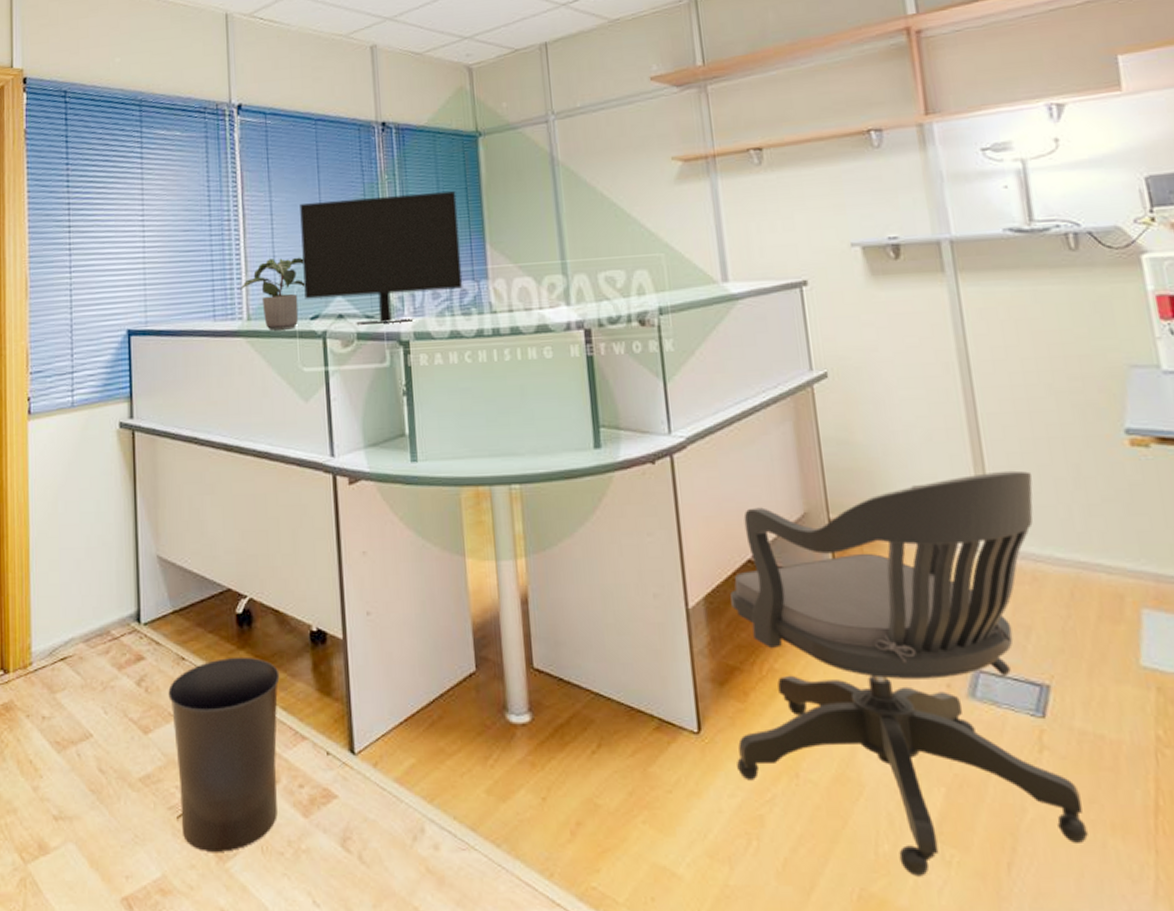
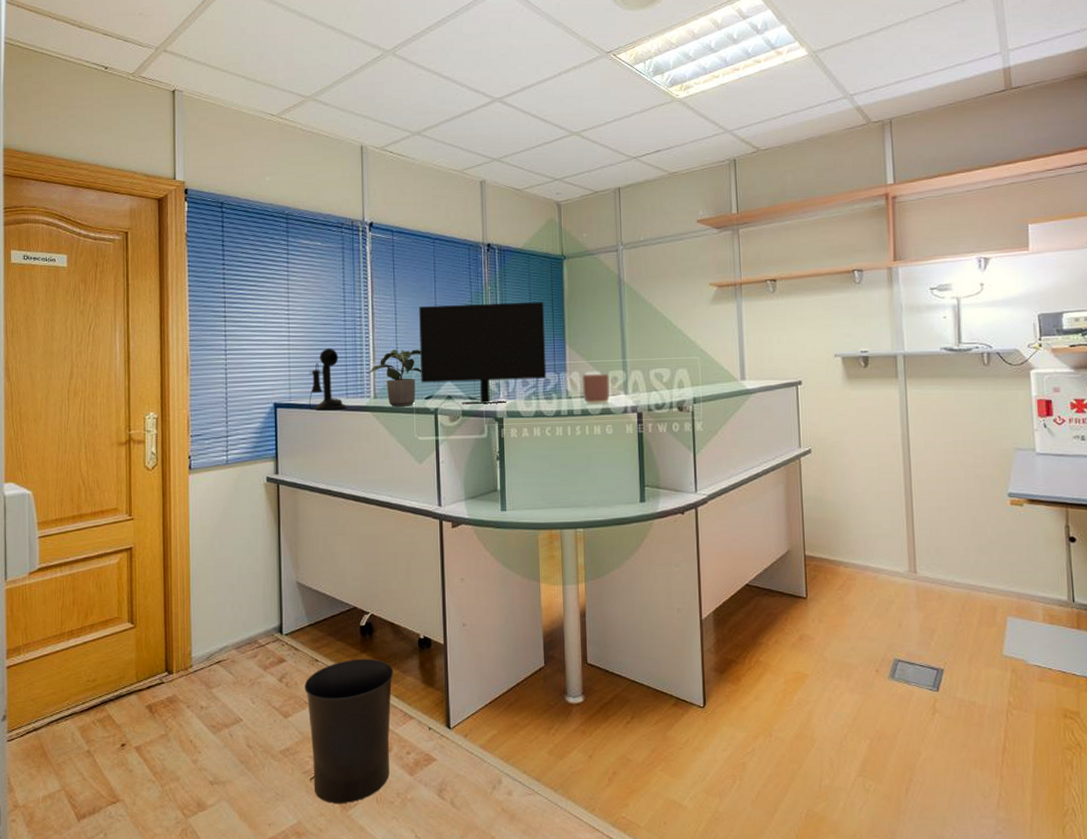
telephone: none [168,259,215,339] -> present [308,348,347,412]
mug: none [509,280,547,319] -> present [581,374,610,404]
chair: present [730,470,1088,877] -> none [729,521,959,800]

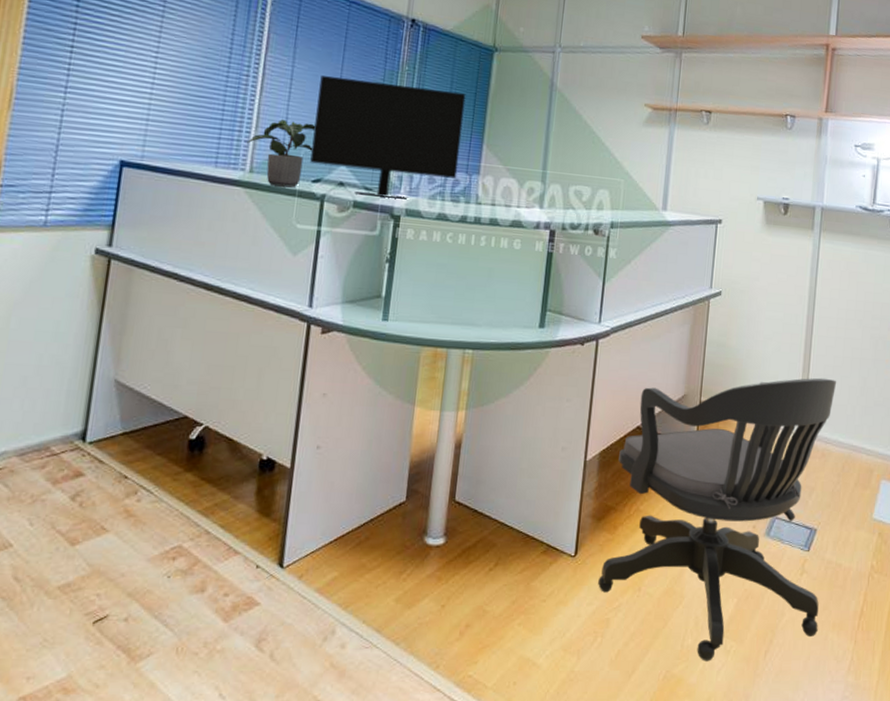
waste bin: present [304,658,394,803] -> none [96,478,223,653]
telephone: present [308,348,347,412] -> none [165,105,214,181]
mug: present [581,374,610,404] -> none [493,179,526,215]
chair: none [729,521,959,800] -> present [598,377,837,661]

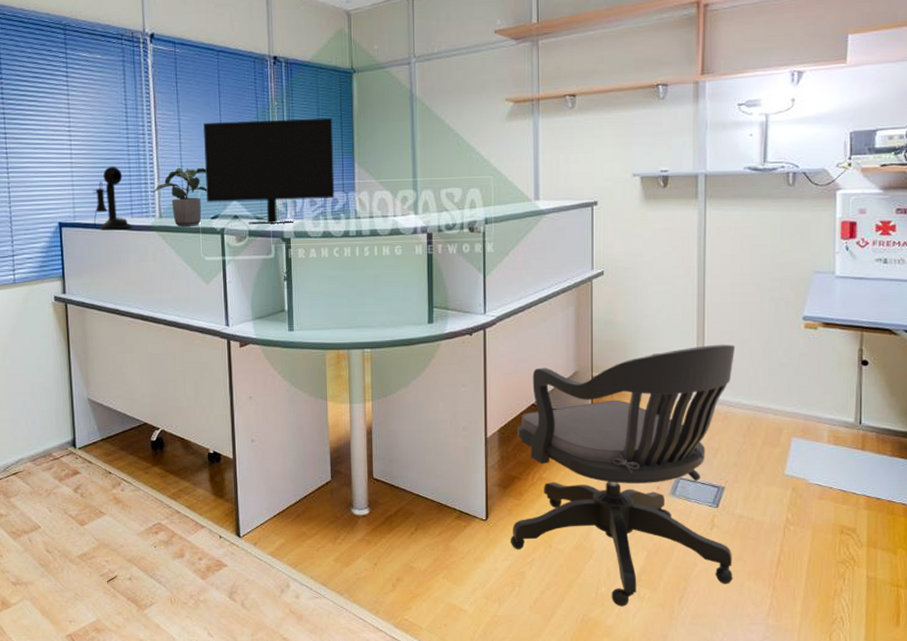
telephone: none [165,105,214,181] -> present [93,166,132,231]

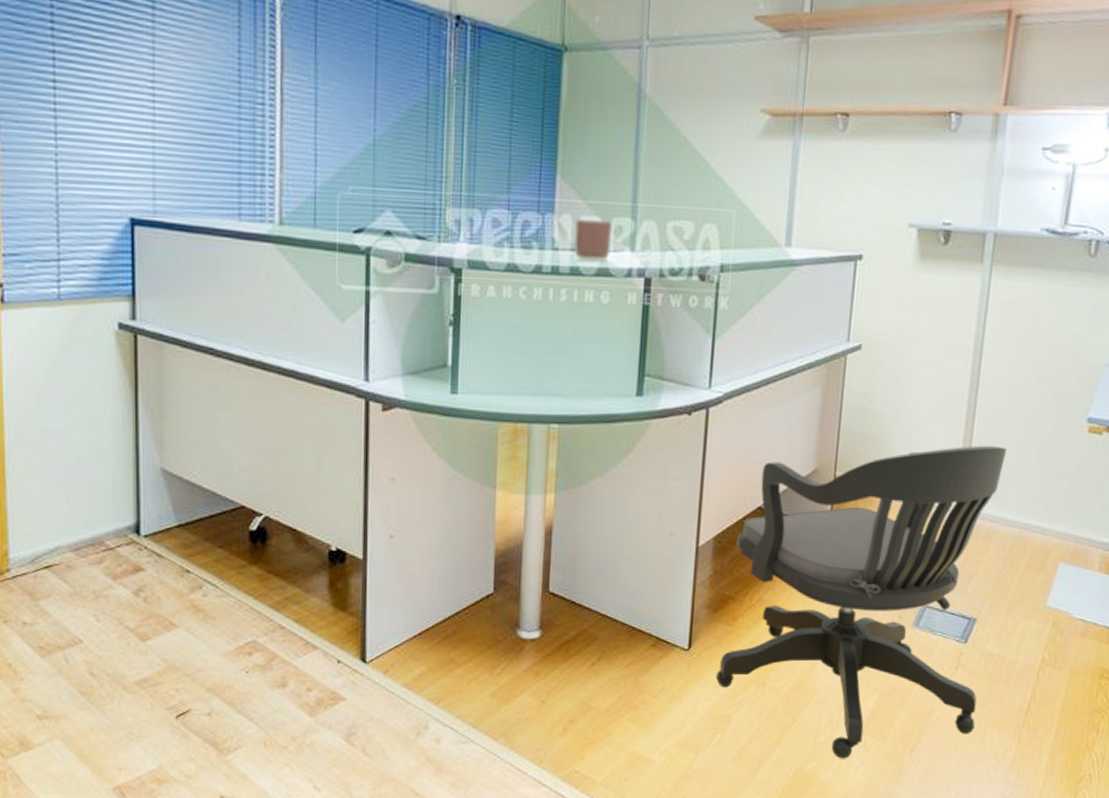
telephone: present [93,166,132,231] -> none [182,144,239,238]
potted plant: present [152,167,221,227] -> none [271,156,368,241]
monitor: present [203,118,335,224] -> none [349,98,531,248]
mug: none [370,193,399,224] -> present [573,218,612,261]

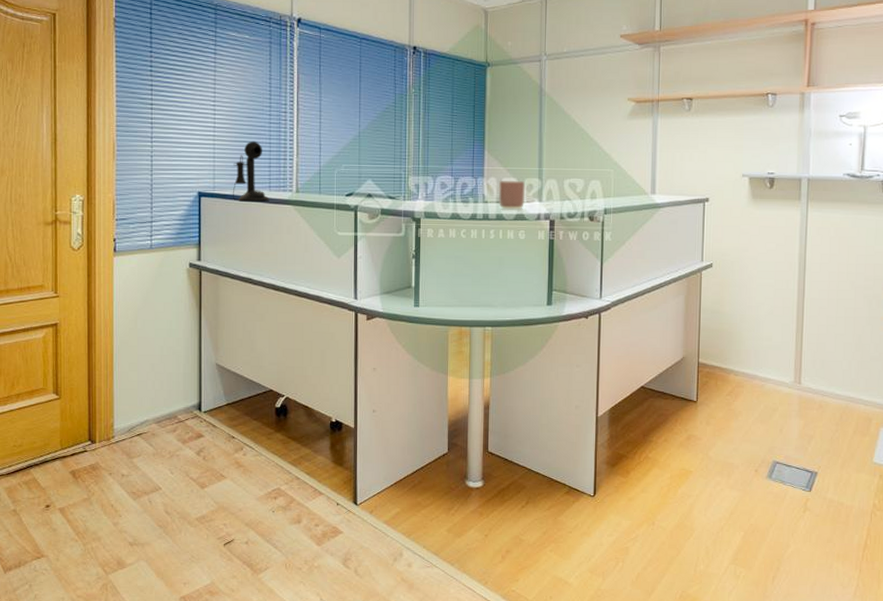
telephone: none [182,144,239,238] -> present [232,141,269,203]
chair: present [716,445,1008,759] -> none [616,337,831,584]

